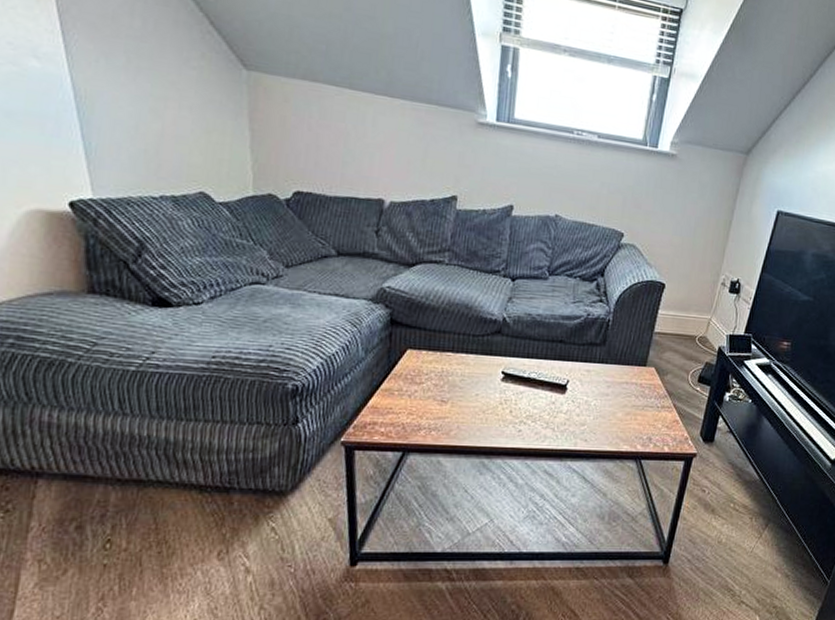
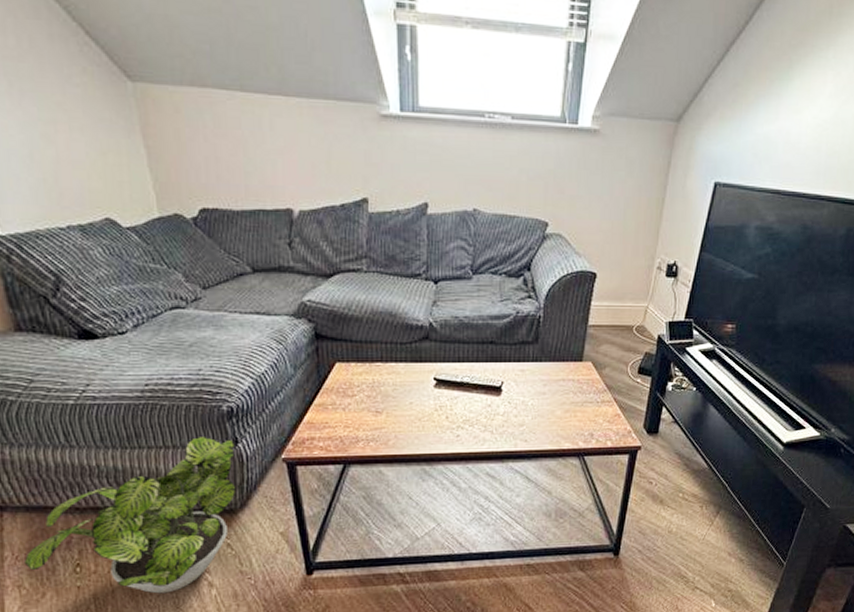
potted plant: none [49,413,295,578] -> present [23,437,237,594]

